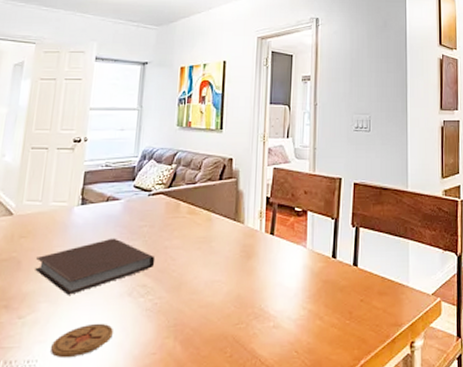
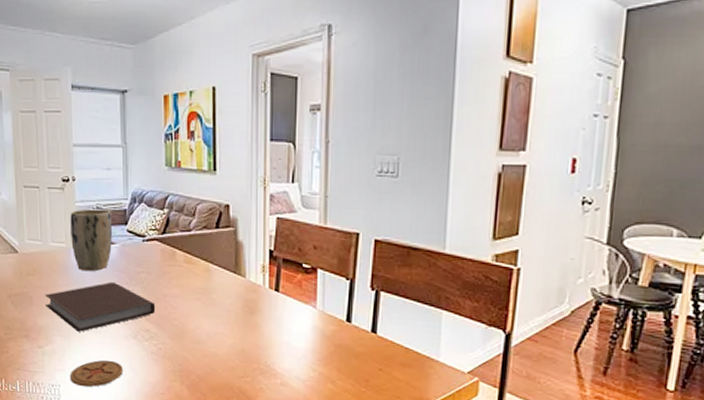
plant pot: none [74,167,120,229] -> present [70,209,113,272]

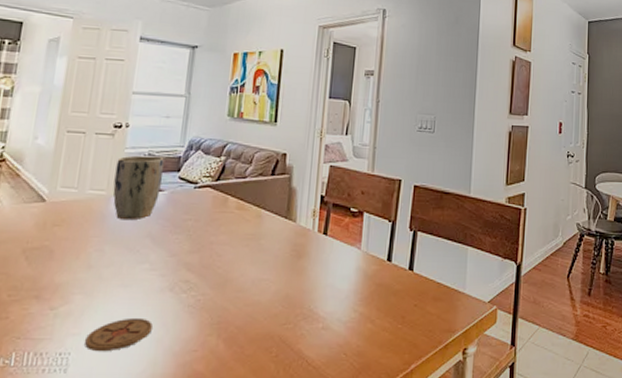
notebook: present [45,281,156,332] -> none [69,230,200,288]

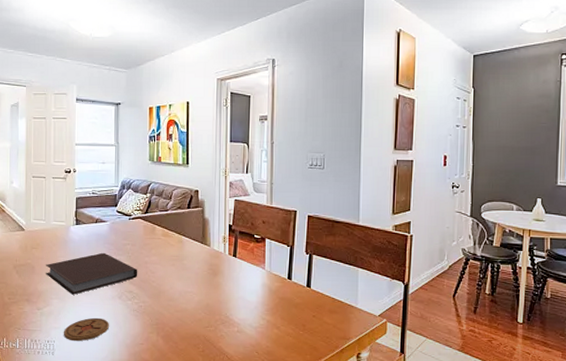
notebook: none [69,230,200,288] -> present [46,252,138,295]
plant pot: present [113,155,164,221] -> none [70,194,105,245]

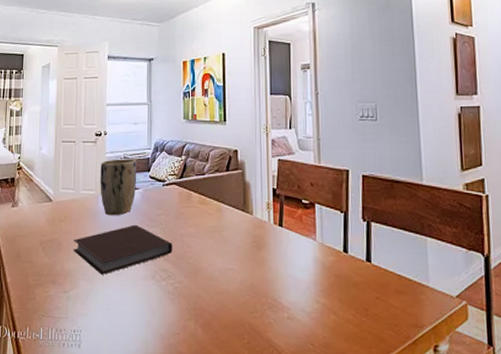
coaster: present [64,317,109,342] -> none [92,301,141,331]
plant pot: none [70,194,105,245] -> present [100,159,137,216]

